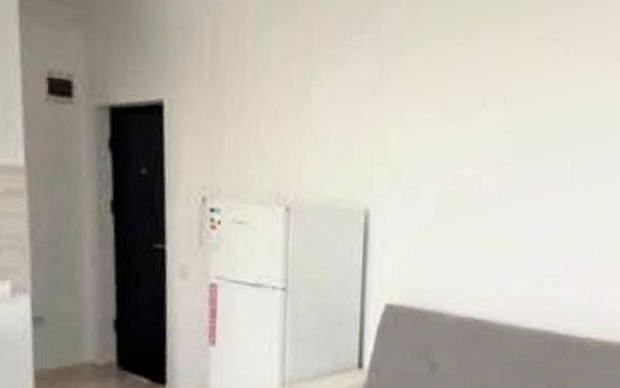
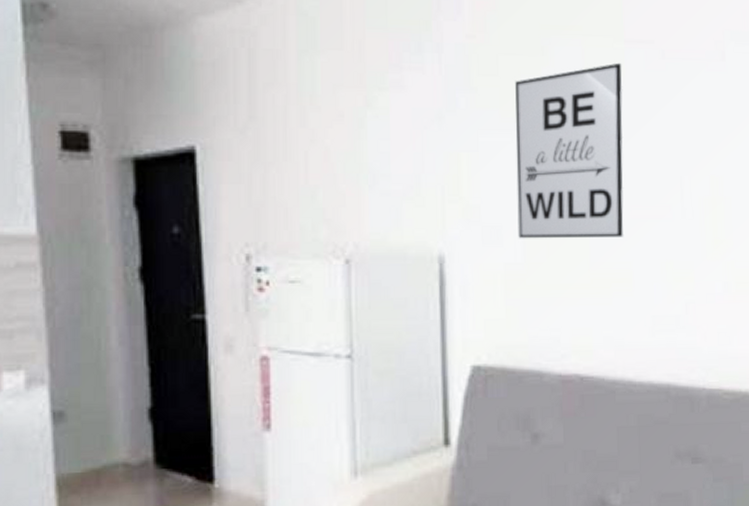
wall art: none [433,55,533,206] -> present [515,62,624,239]

